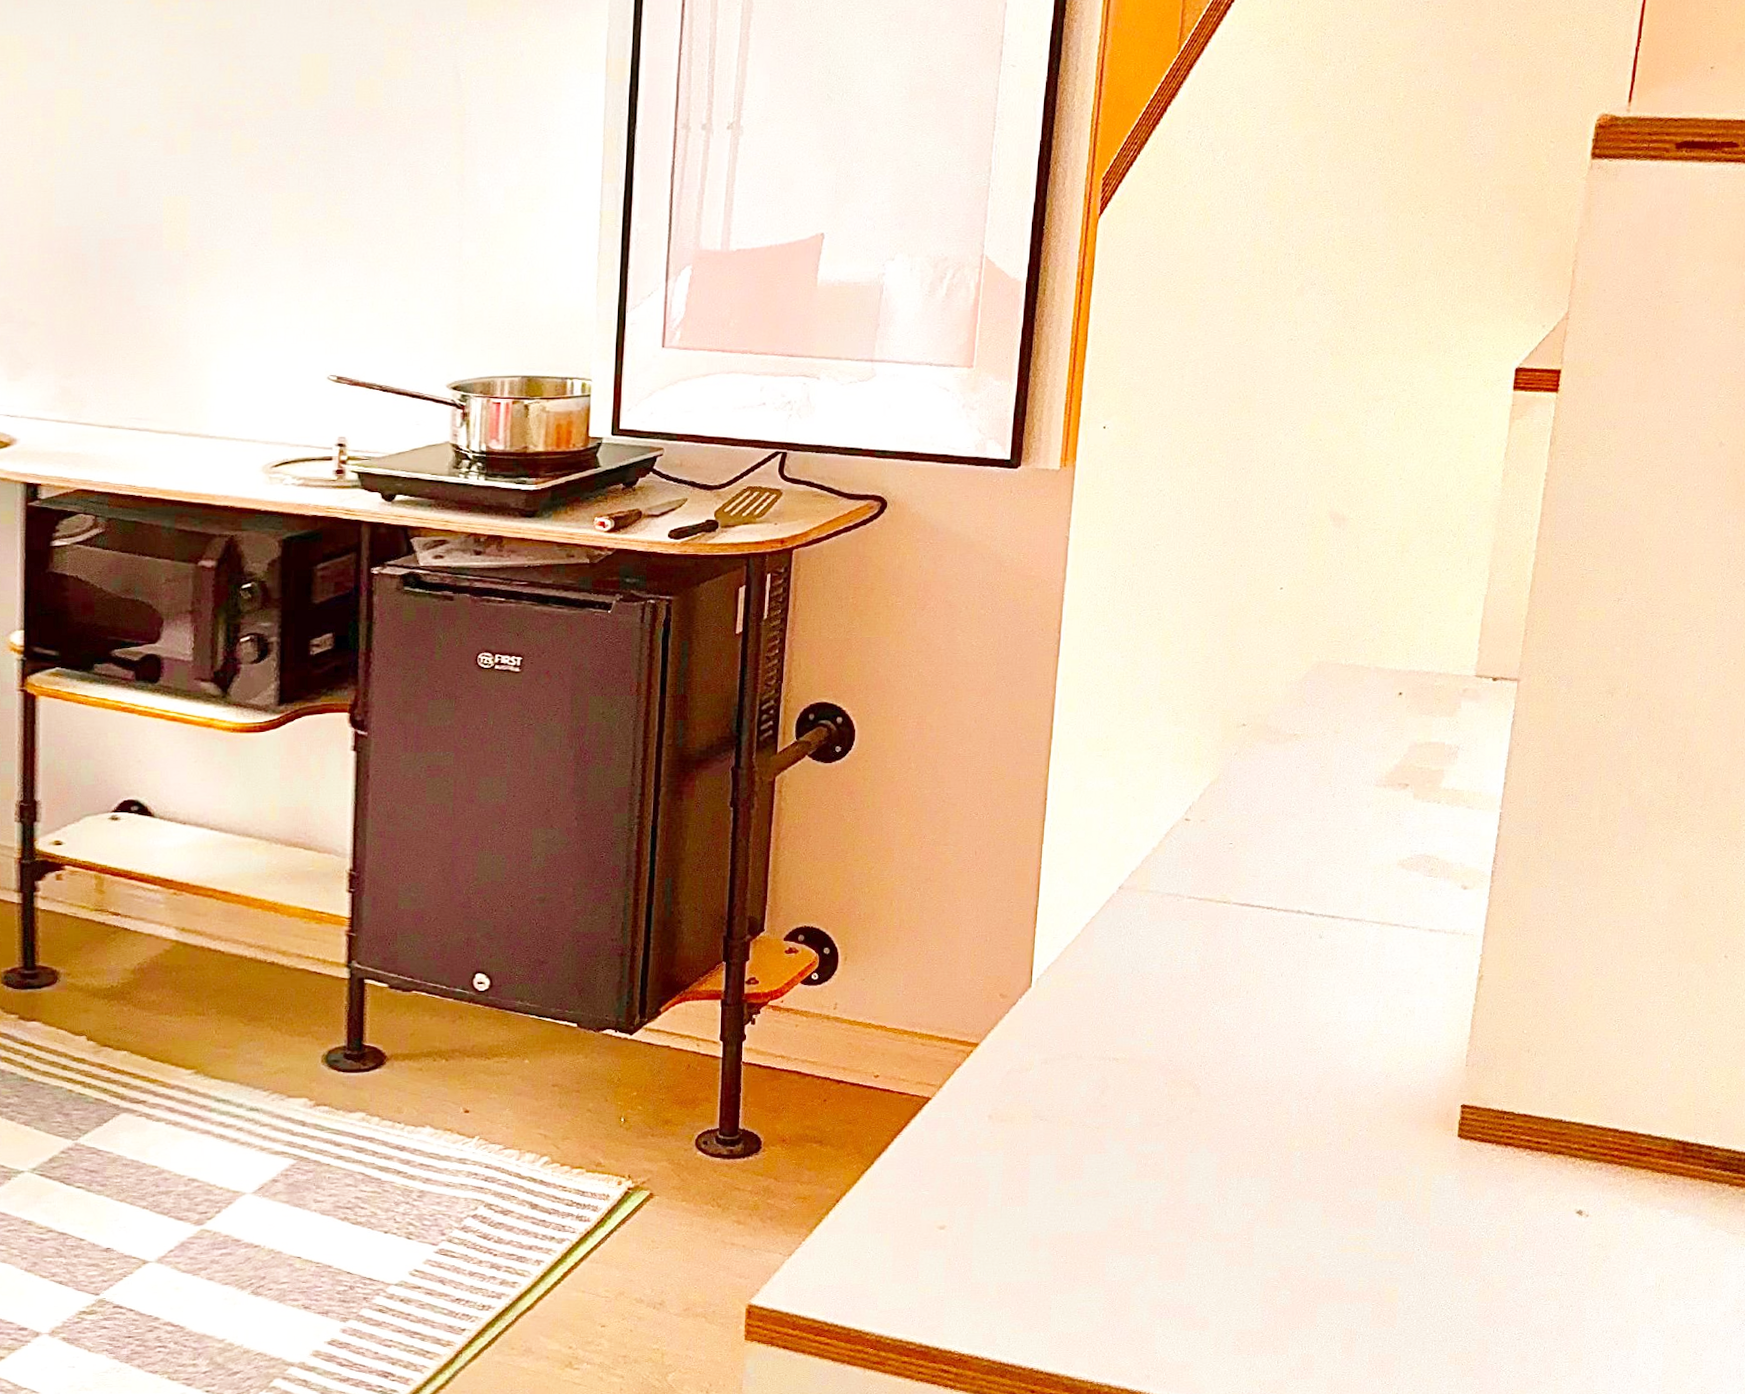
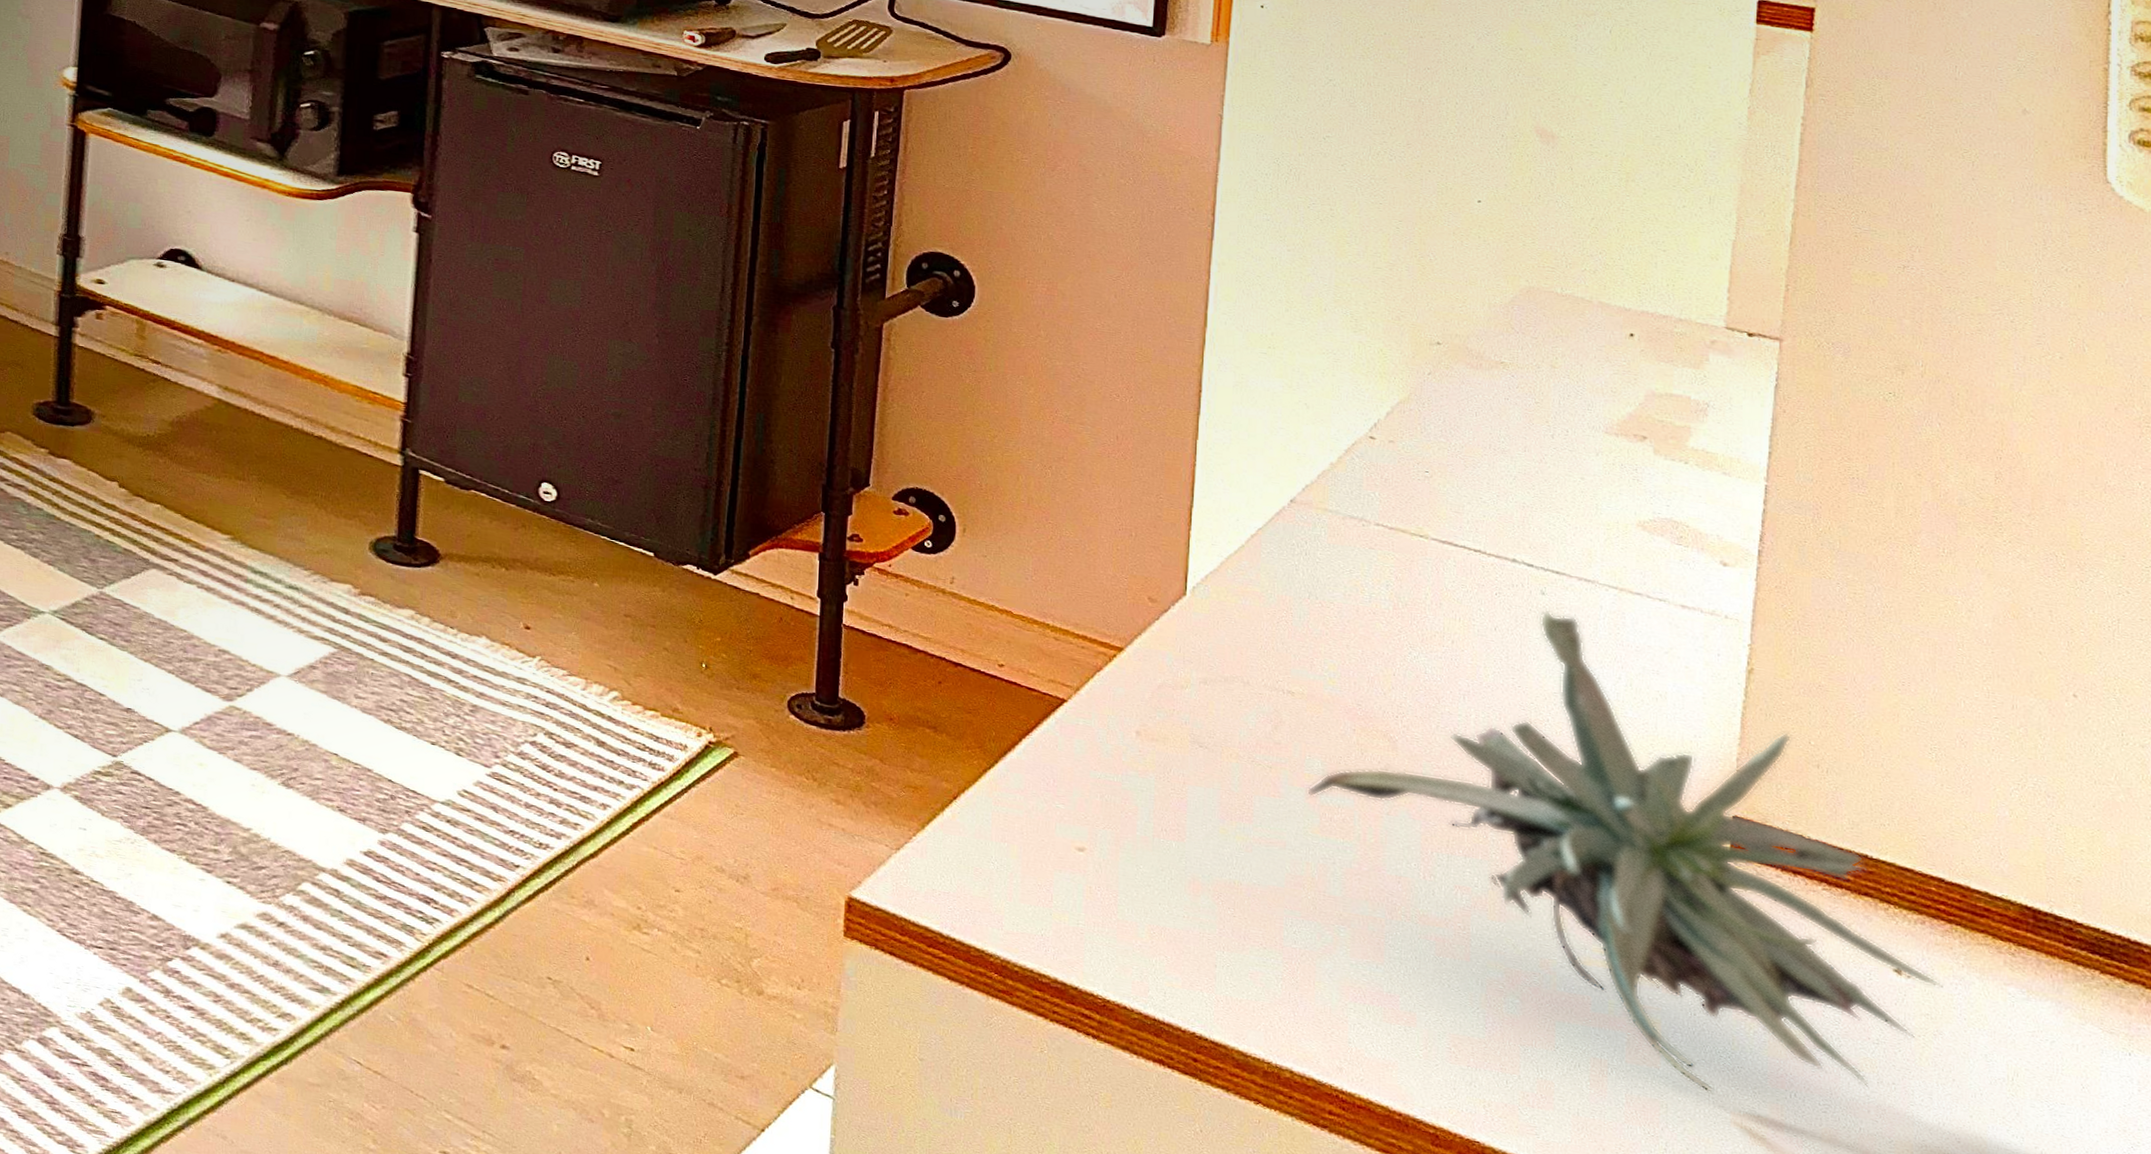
succulent plant: none [1127,952,1613,1340] -> present [1307,611,1943,1093]

